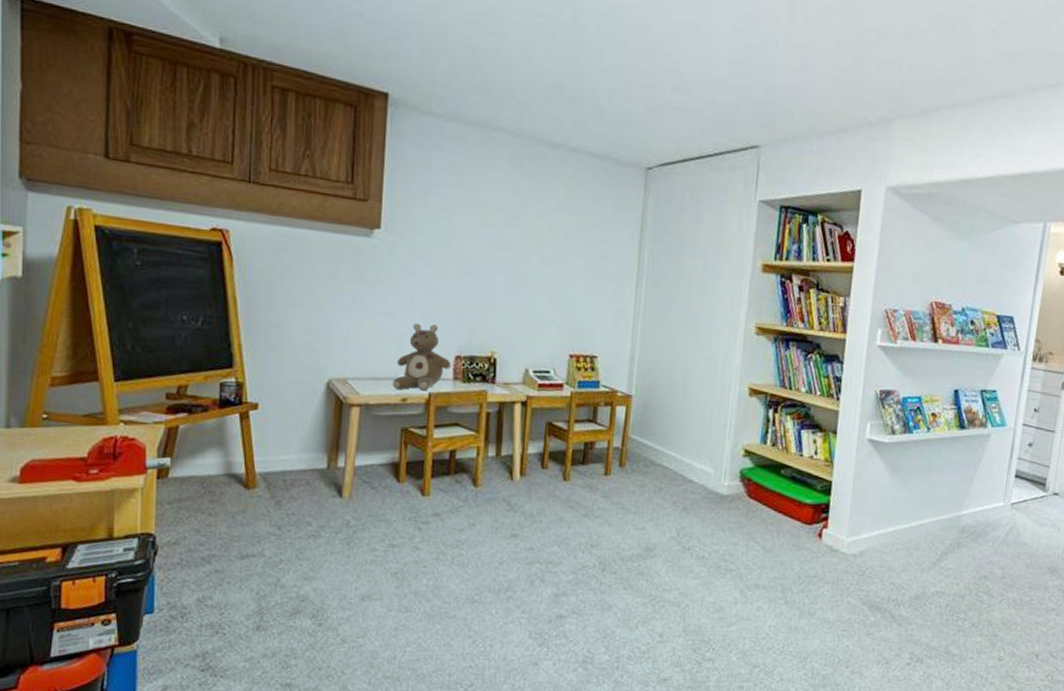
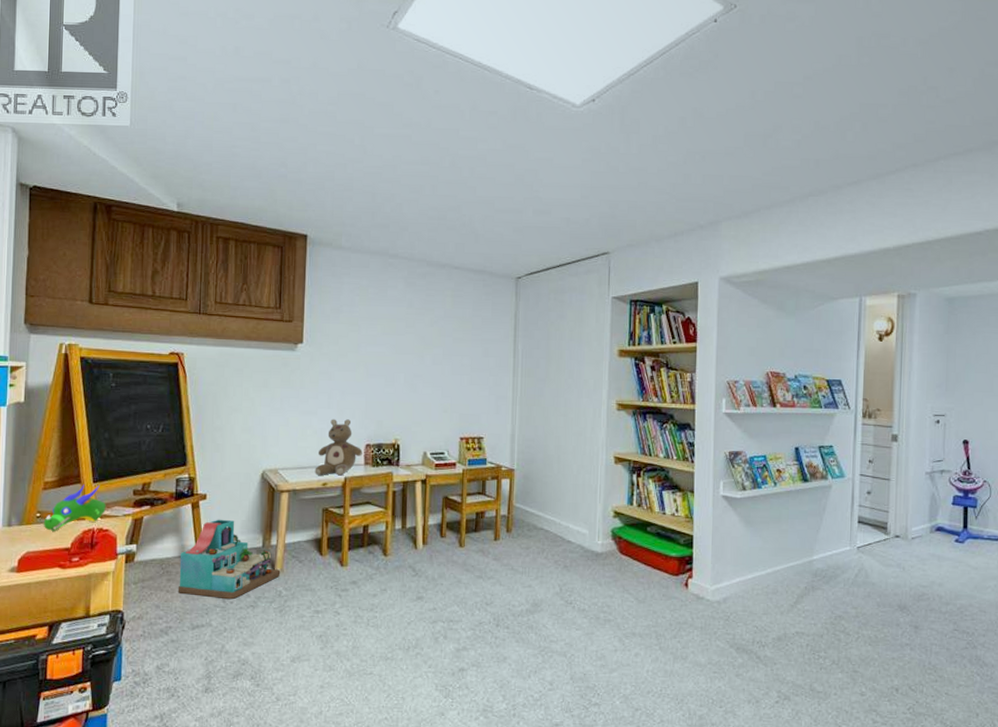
dragon head: none [51,383,131,437] -> present [43,485,106,531]
dollhouse: none [222,433,349,527] -> present [177,519,281,600]

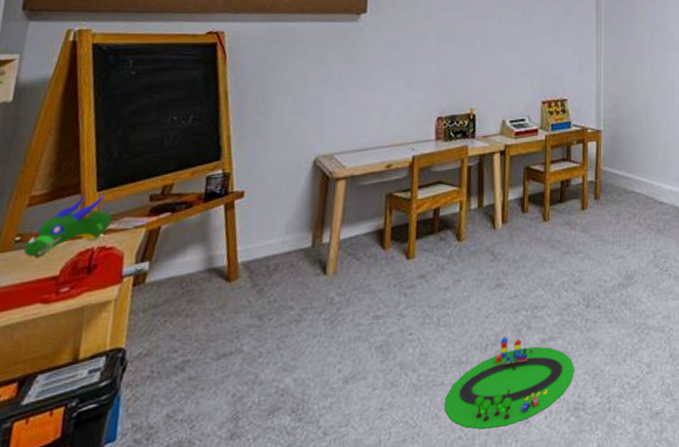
dollhouse: present [177,519,281,600] -> none [200,218,333,317]
stuffed bear: present [314,419,363,476] -> none [377,91,433,157]
toy play set: none [374,642,484,715] -> present [445,336,574,429]

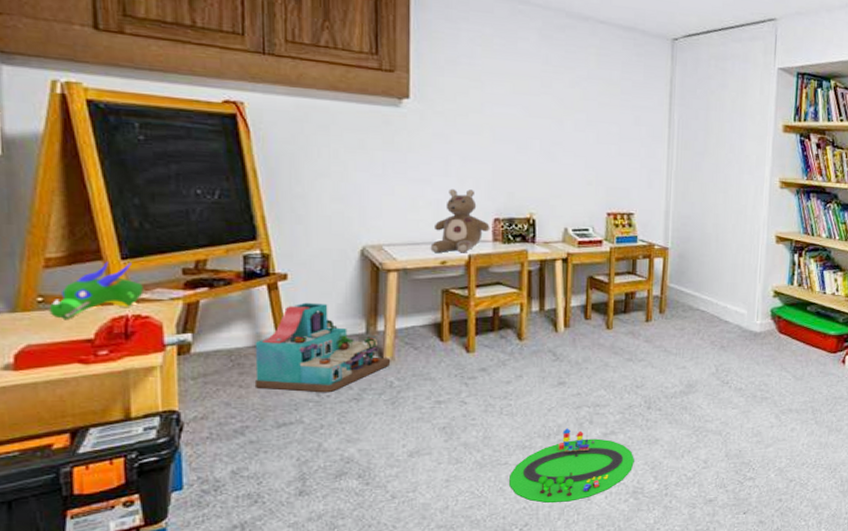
dollhouse: none [200,218,333,317] -> present [254,302,391,393]
stuffed bear: none [377,91,433,157] -> present [430,188,490,253]

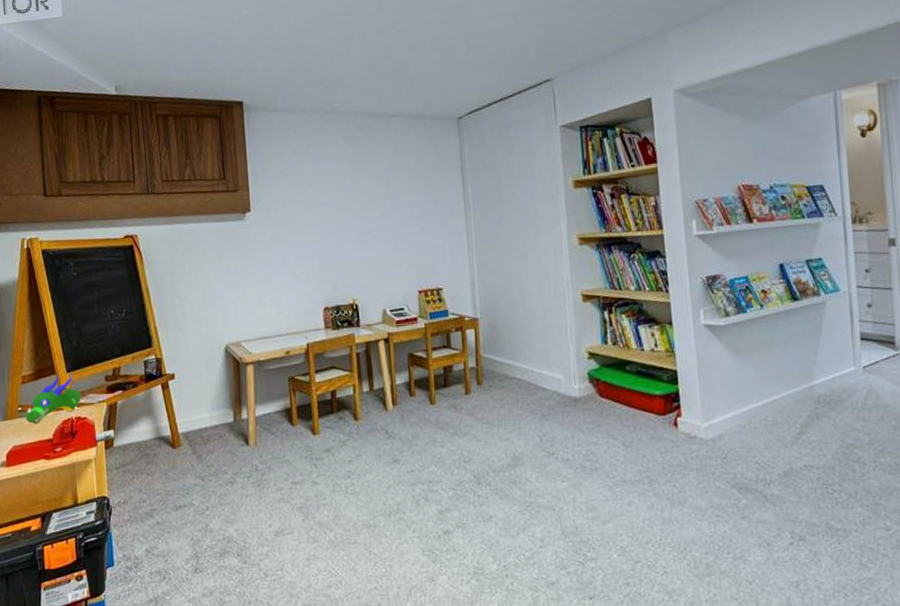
dollhouse: present [254,302,391,393] -> none [155,397,255,478]
stuffed bear: present [430,188,490,253] -> none [276,284,322,344]
toy play set: present [509,428,634,503] -> none [359,506,471,583]

